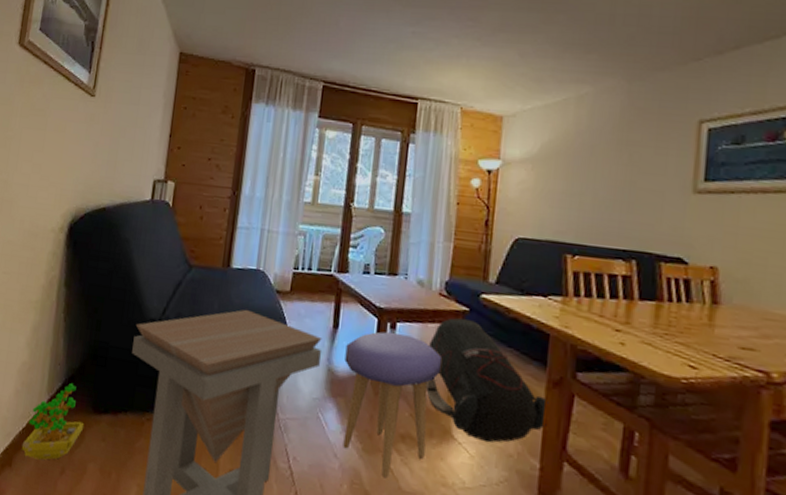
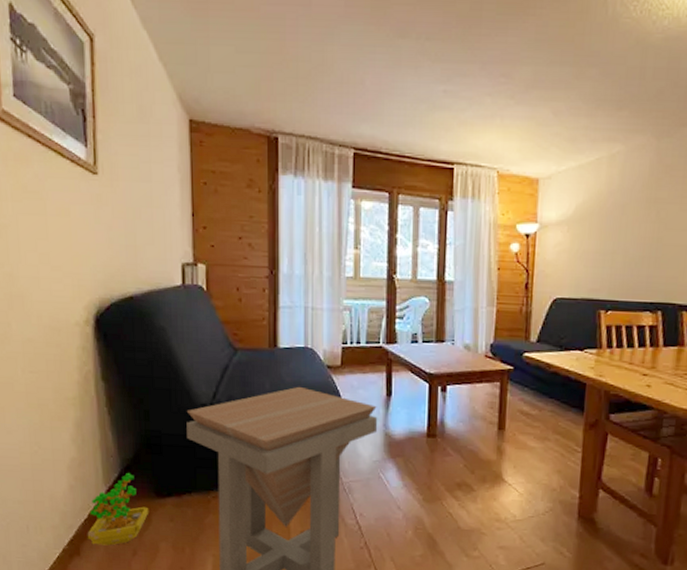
stool: present [343,331,441,477] -> none [400,395,490,520]
backpack: present [425,317,549,443] -> none [476,376,586,481]

